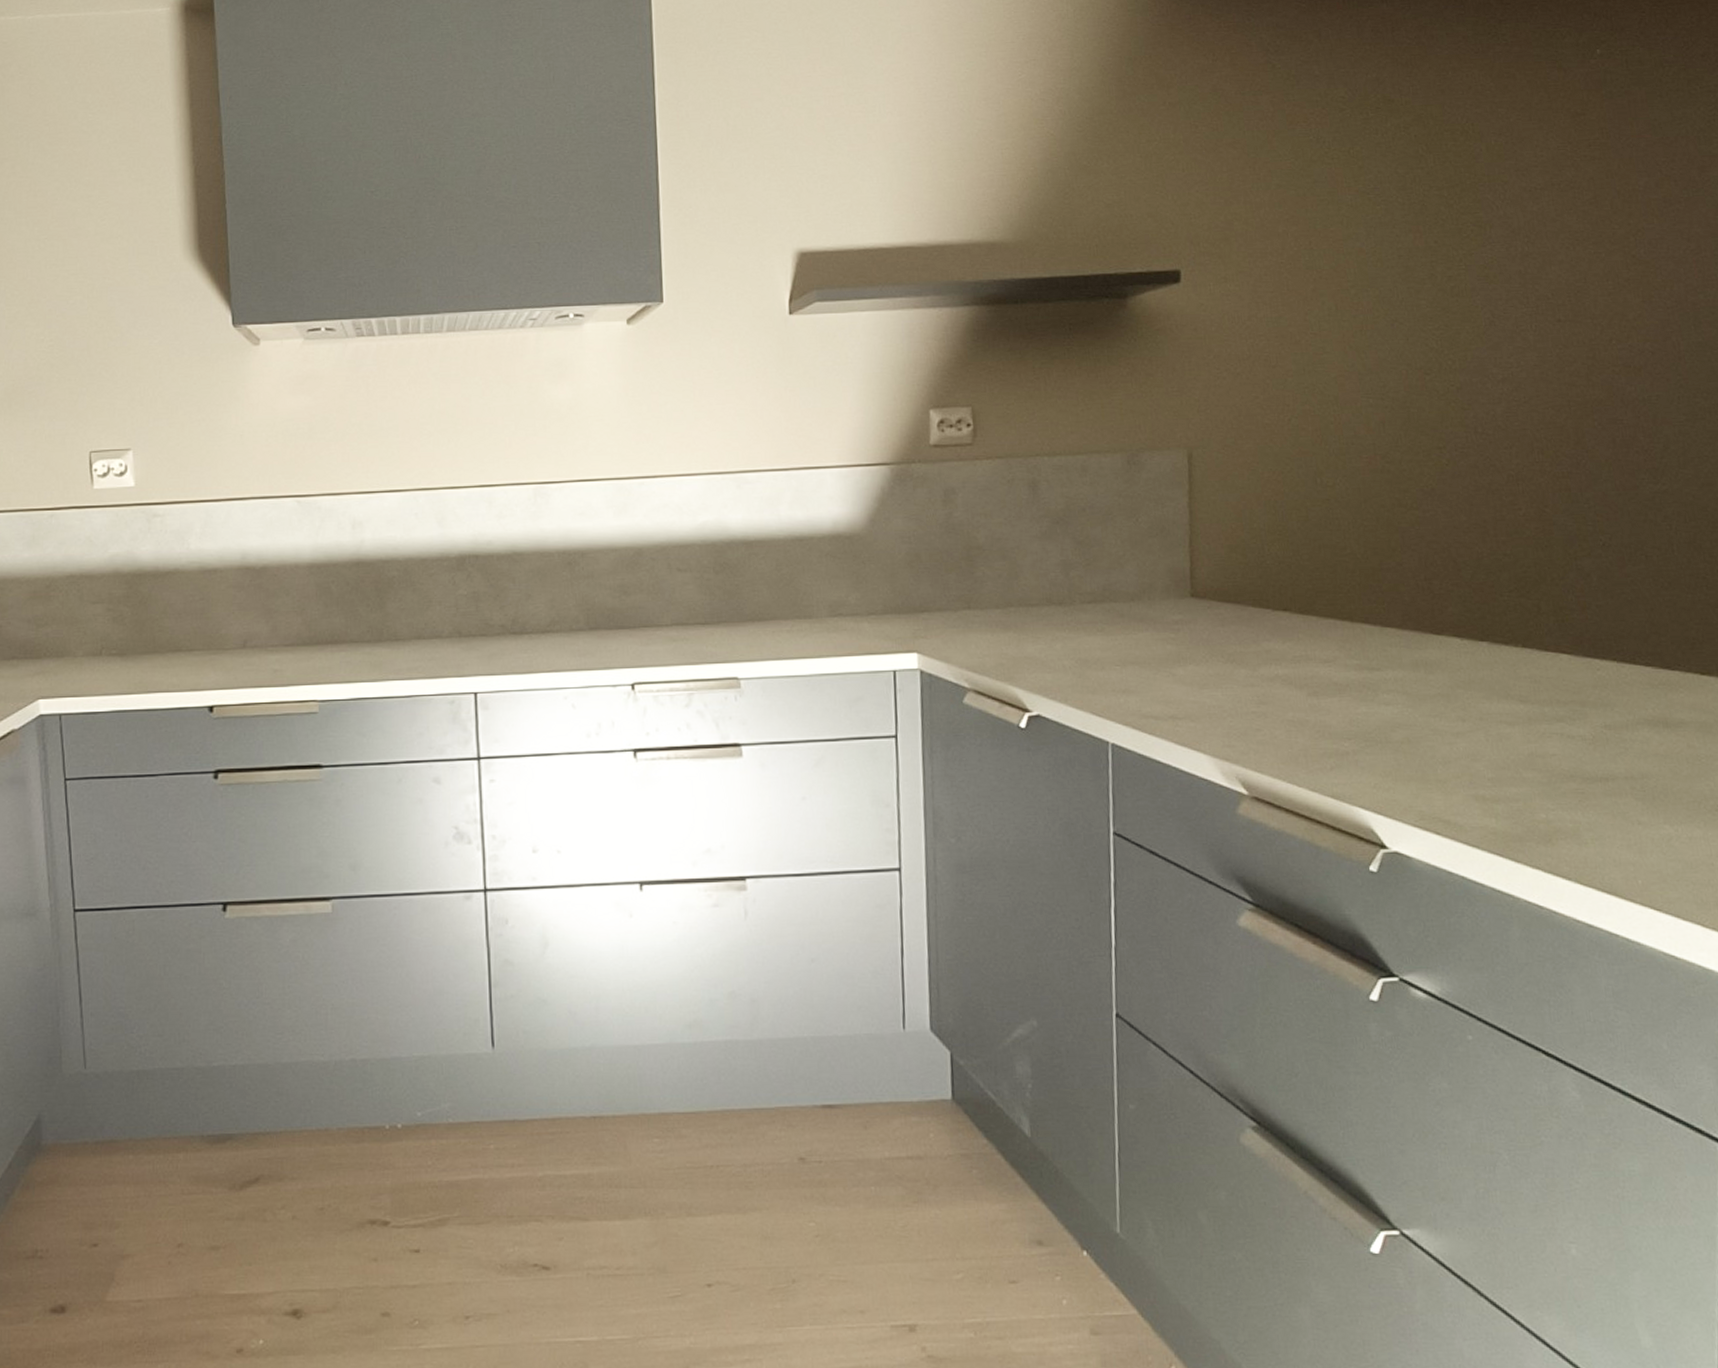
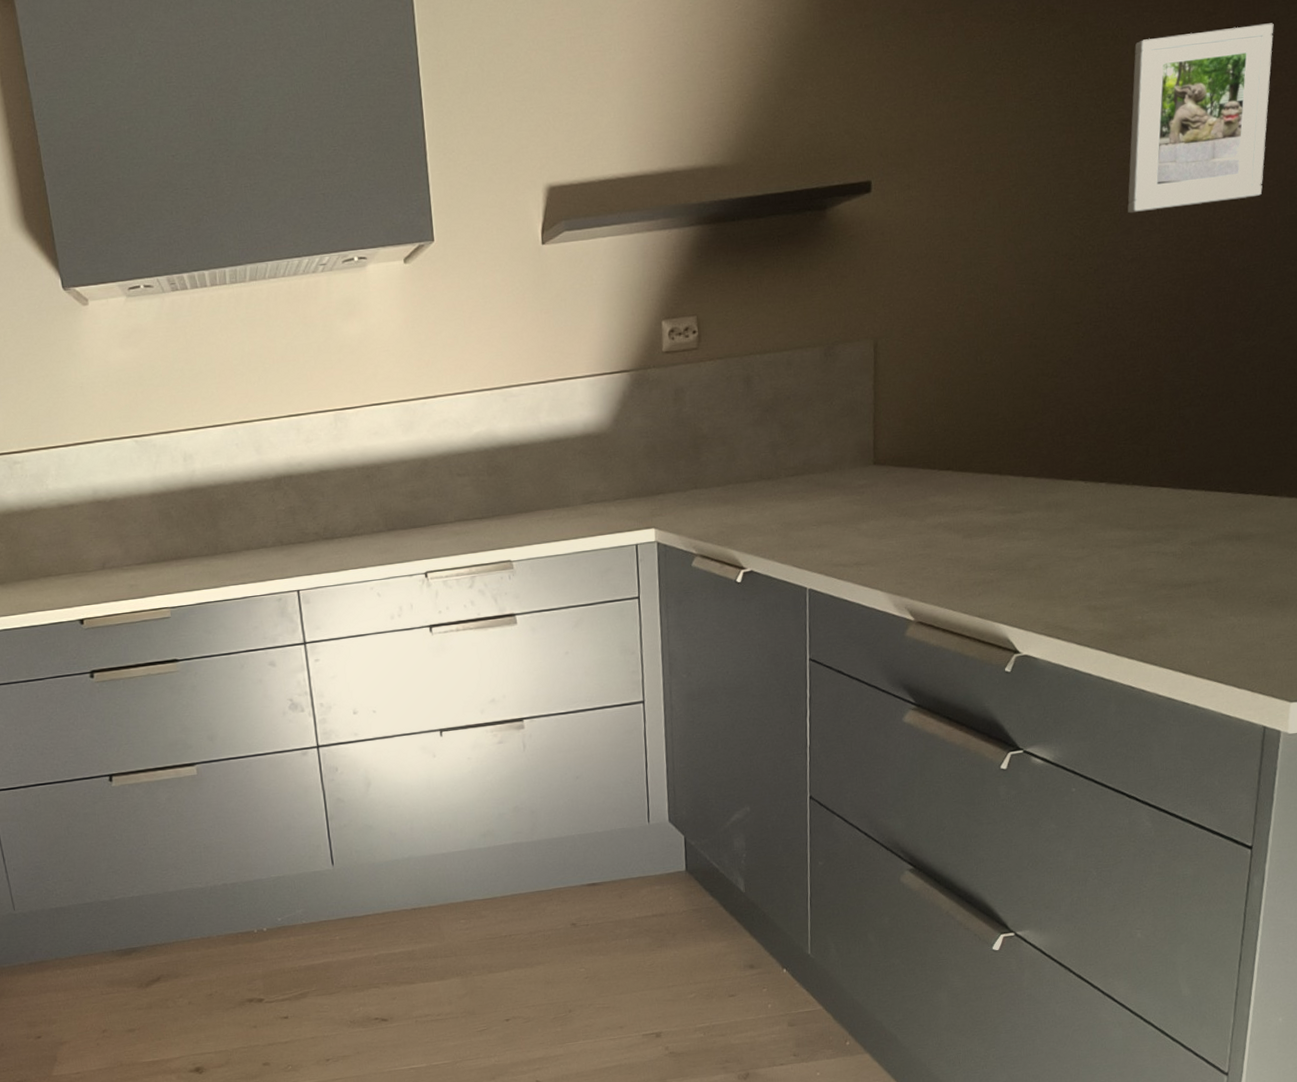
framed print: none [1489,128,1659,327] -> present [1127,23,1274,214]

